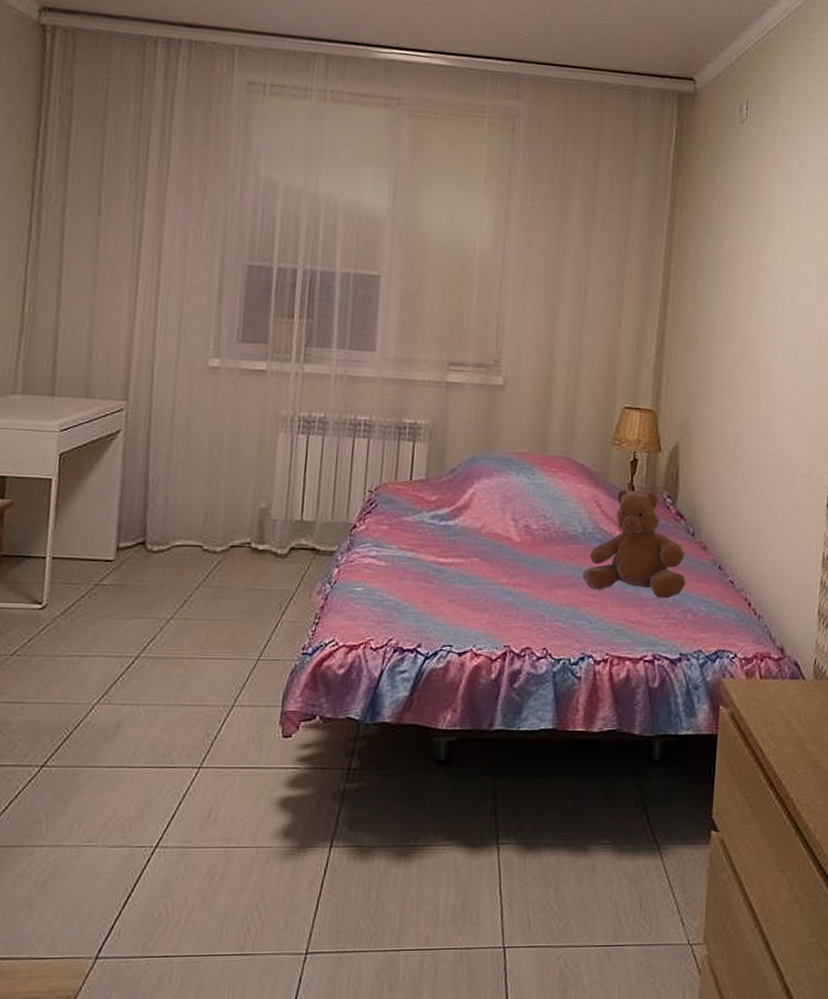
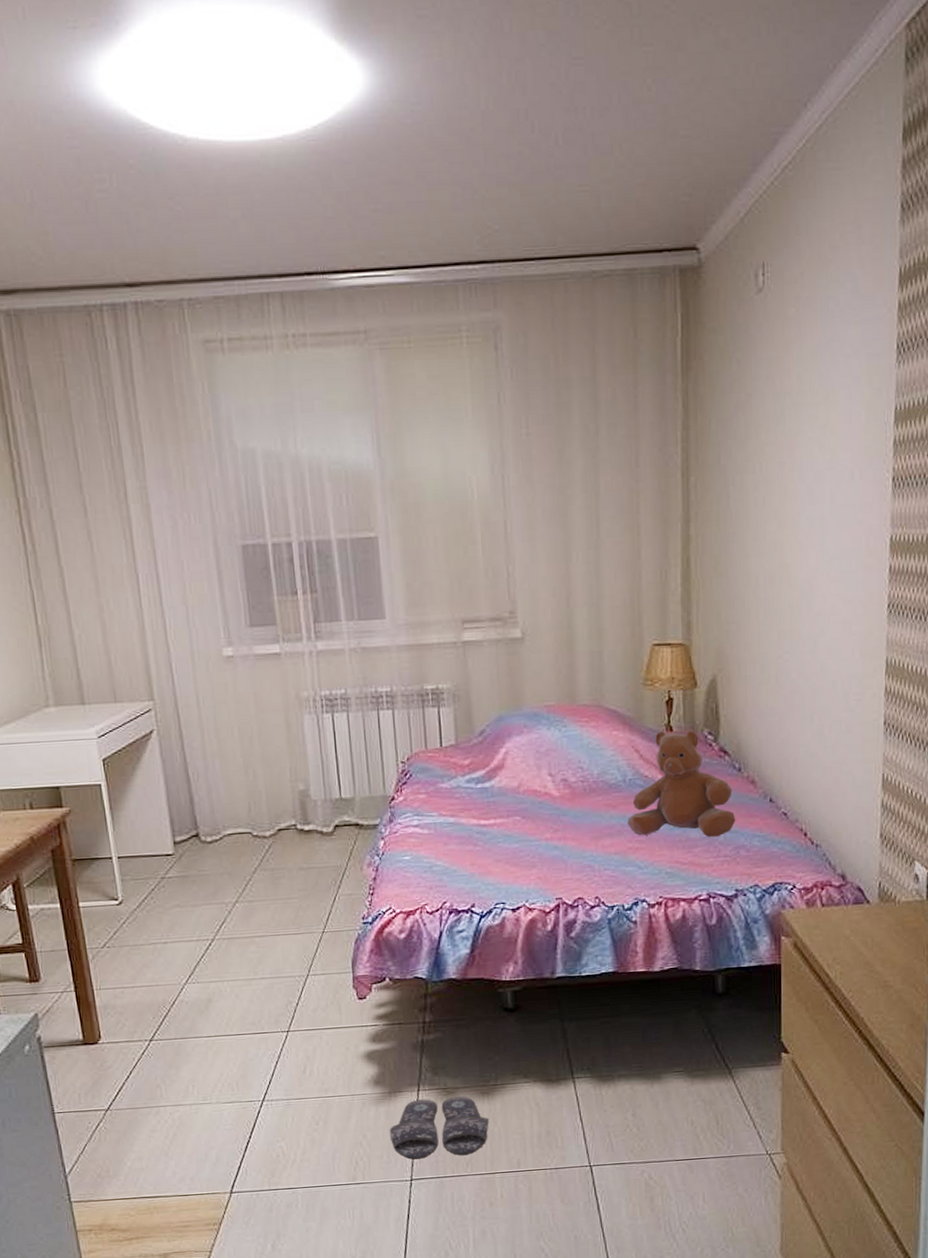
slippers: none [290,855,403,929] -> present [389,1095,490,1160]

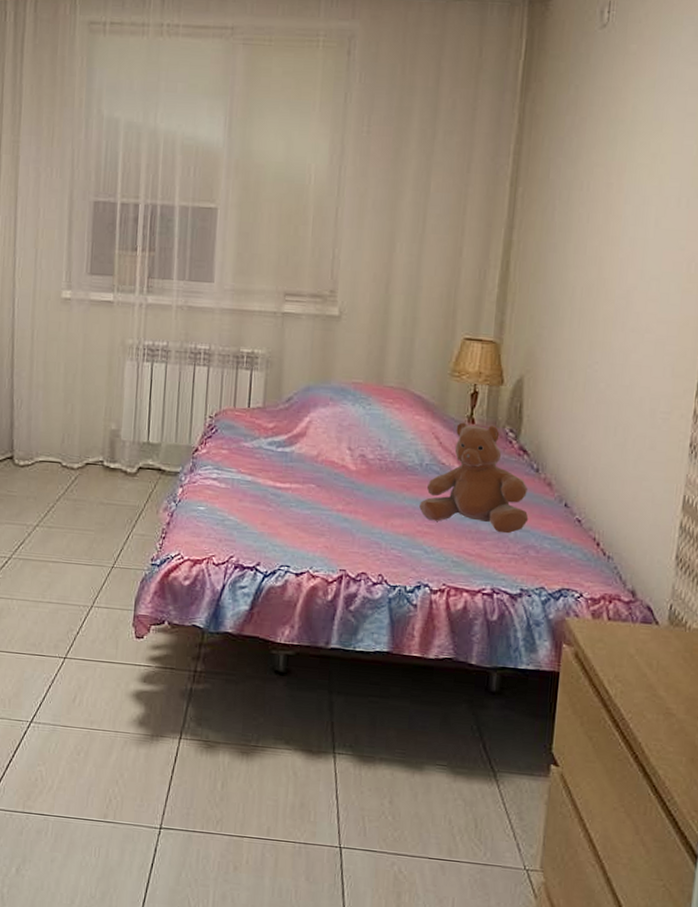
slippers: present [389,1095,490,1160] -> none [146,747,246,813]

